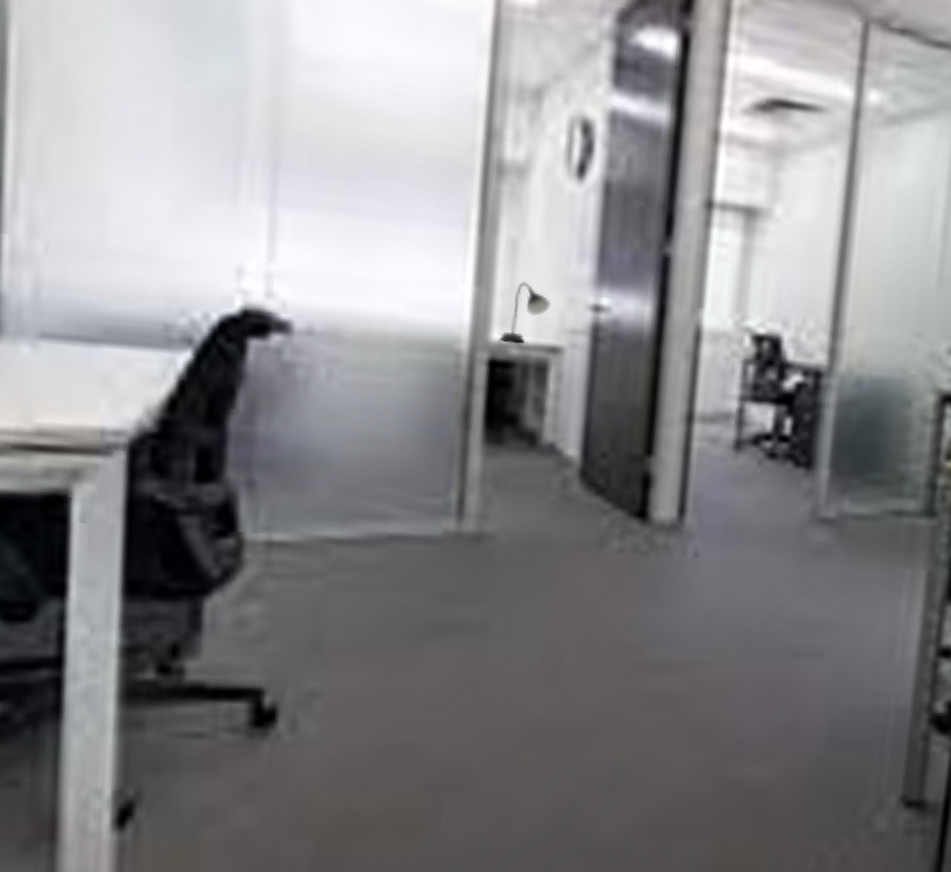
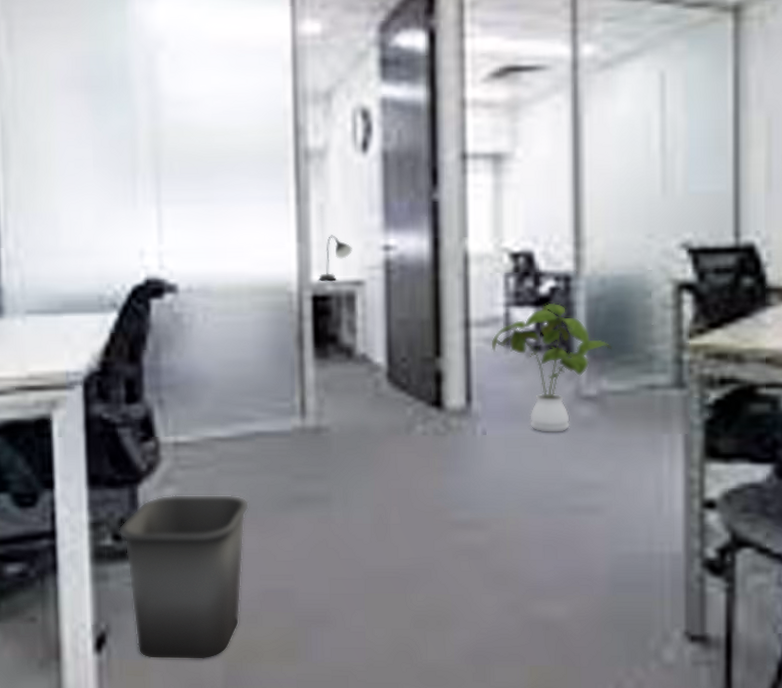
waste bin: none [167,612,372,838] -> present [118,494,250,660]
house plant: none [716,402,860,560] -> present [491,302,612,433]

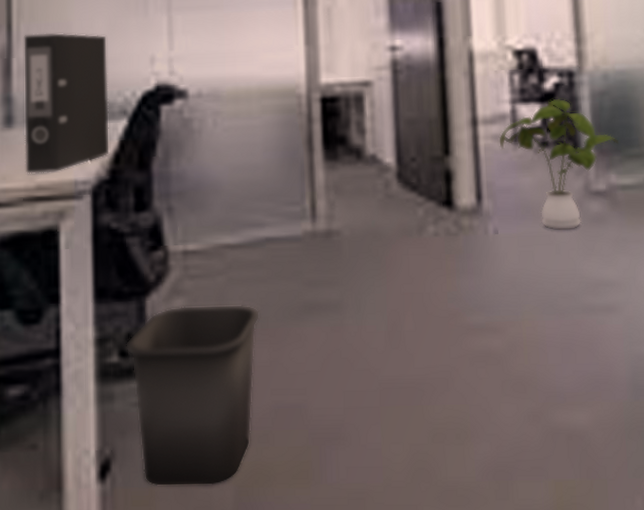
binder: none [11,223,99,363] -> present [24,33,109,174]
desk lamp: present [318,235,352,282] -> none [327,37,360,83]

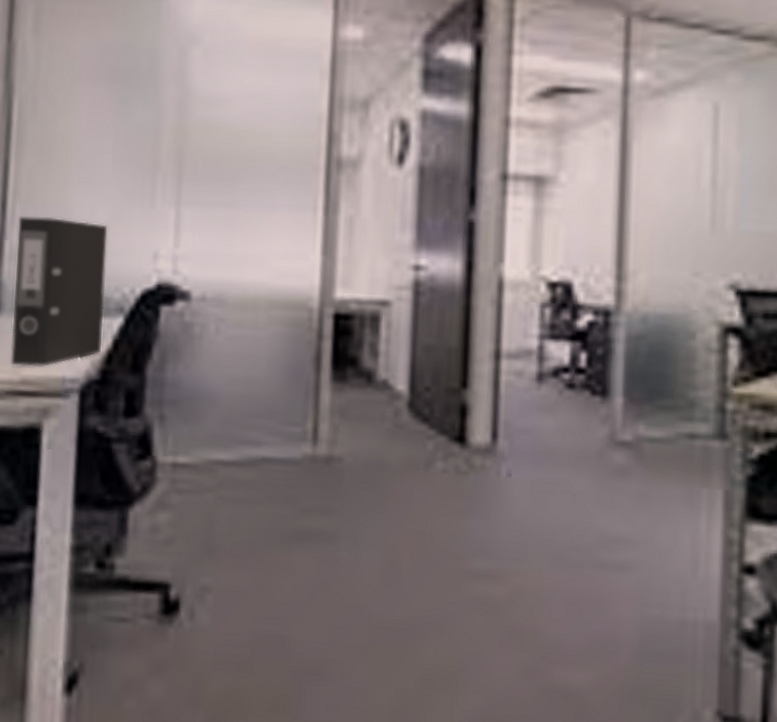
waste bin: present [125,304,261,487] -> none [102,520,249,710]
house plant: present [498,98,618,230] -> none [522,338,651,480]

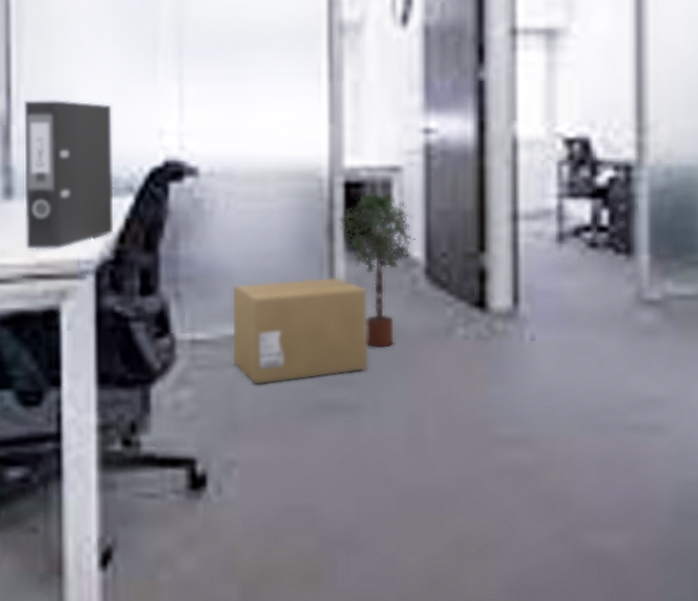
box: none [213,406,352,511] -> present [231,277,369,386]
potted tree: none [325,324,402,479] -> present [337,192,417,349]

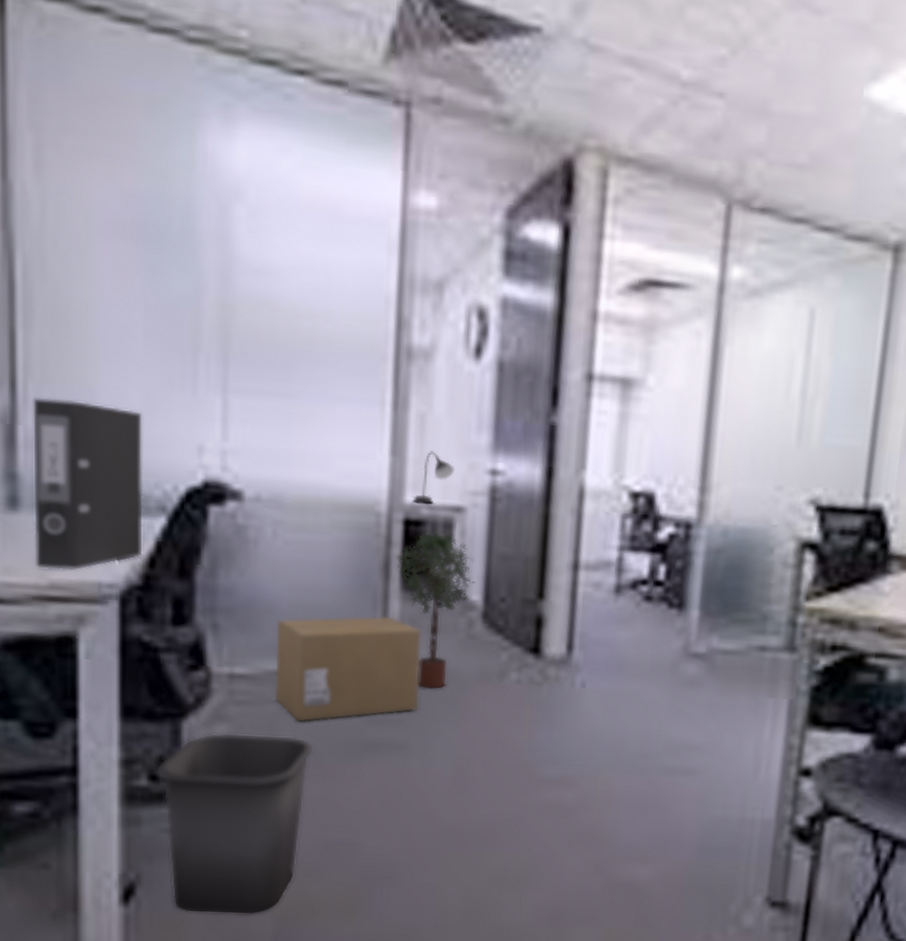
waste bin: none [128,397,272,583] -> present [155,732,315,915]
desk lamp: none [352,116,389,167] -> present [413,451,455,505]

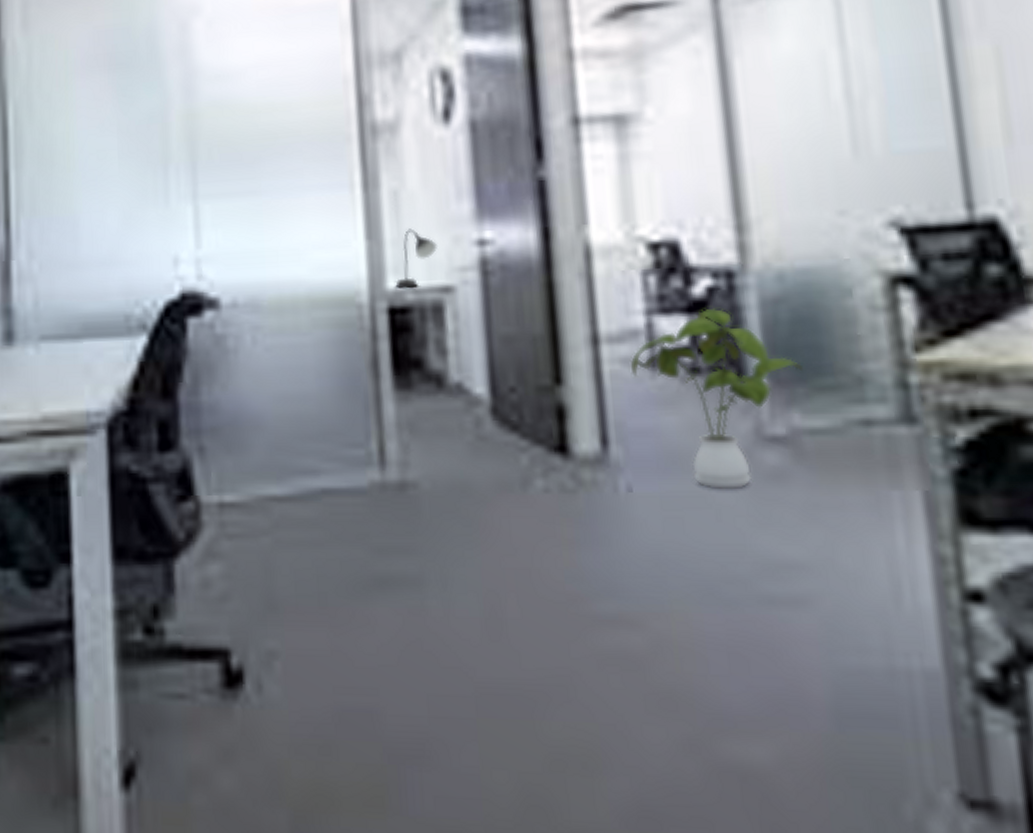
binder: present [33,397,143,571] -> none [24,229,126,402]
waste bin: present [155,732,315,915] -> none [150,572,317,807]
box: present [274,615,423,723] -> none [262,421,430,557]
potted tree: present [394,531,476,690] -> none [382,317,478,508]
house plant: none [599,550,727,690] -> present [629,307,803,489]

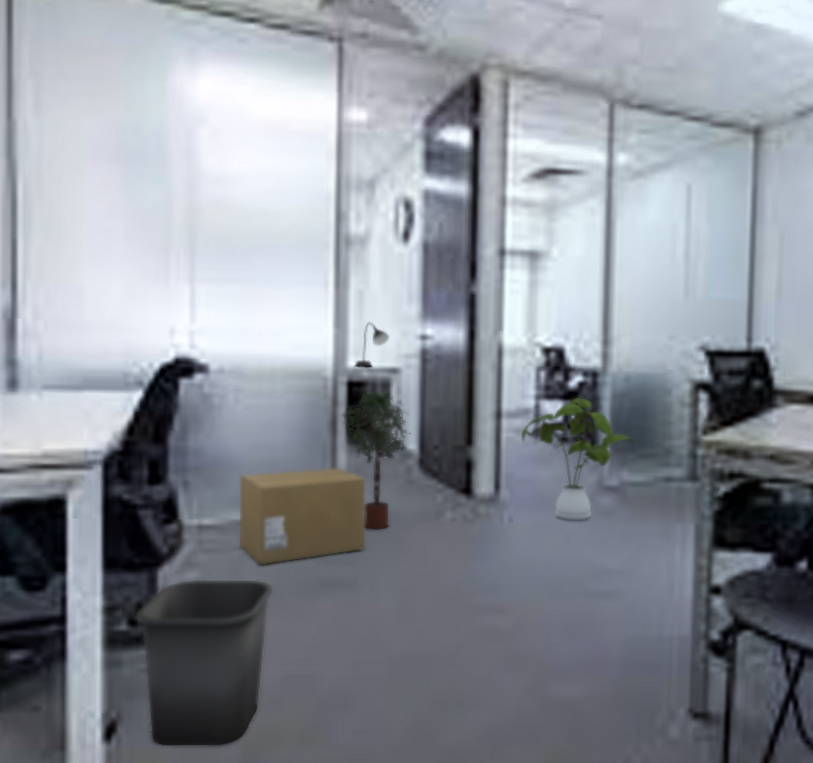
waste bin: none [150,572,317,807] -> present [134,578,275,748]
box: none [262,421,430,557] -> present [238,467,367,566]
potted tree: none [382,317,478,508] -> present [340,390,412,531]

